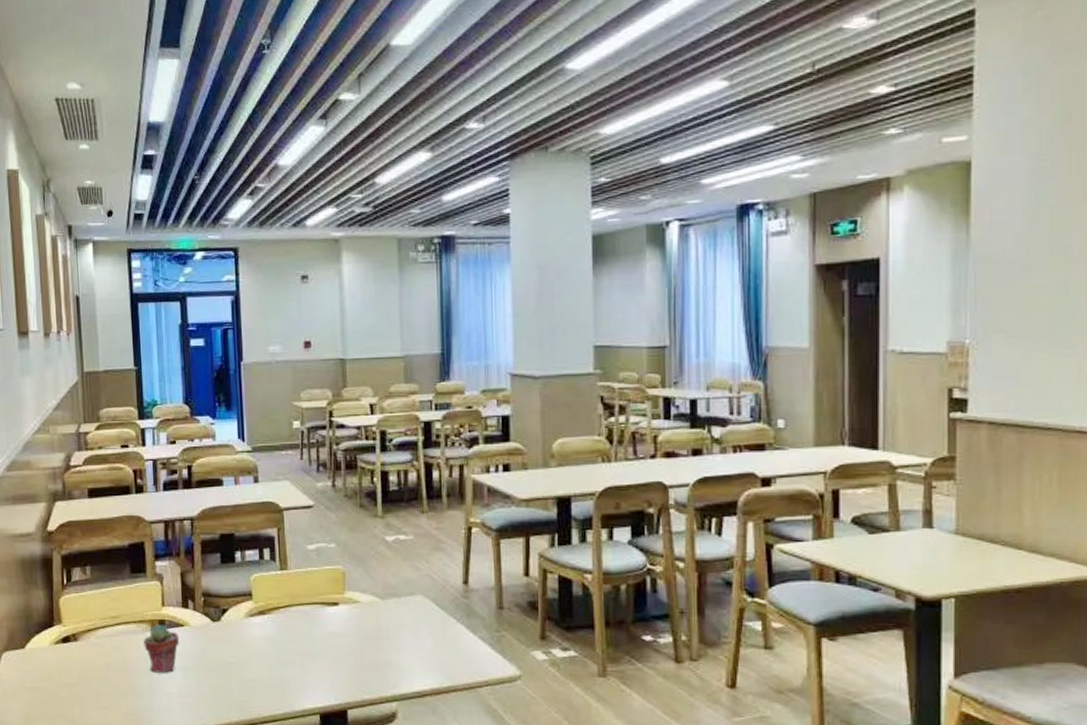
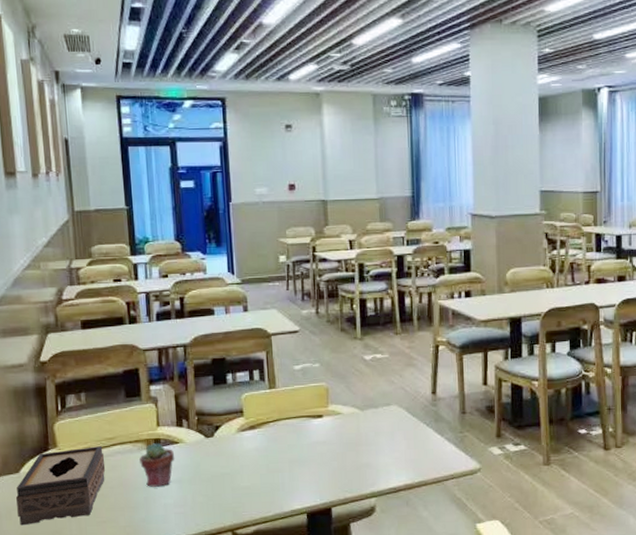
tissue box: none [21,625,109,705] -> present [16,446,106,526]

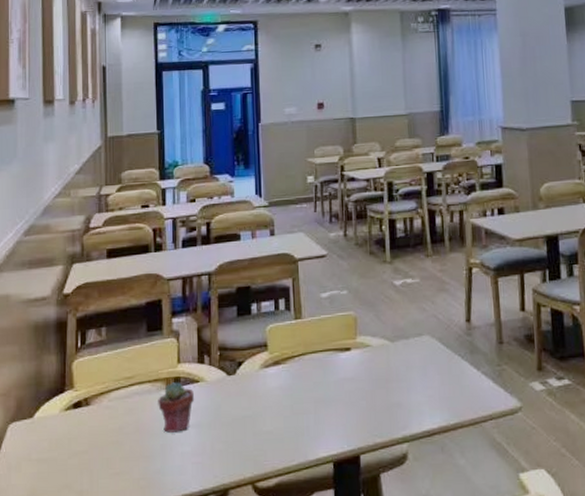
tissue box: present [16,446,106,526] -> none [28,386,122,479]

